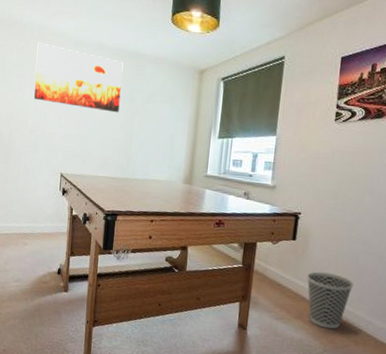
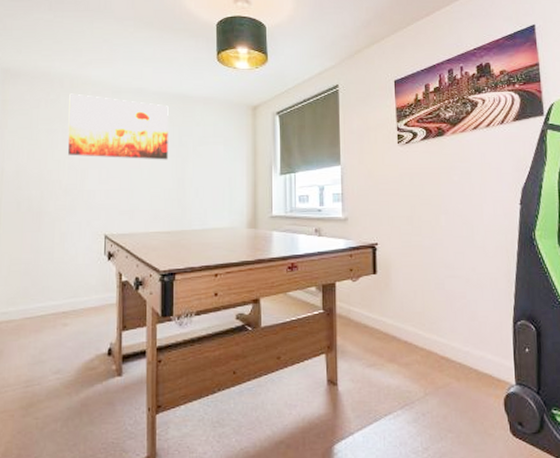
wastebasket: present [307,271,353,329] -> none [394,305,444,368]

